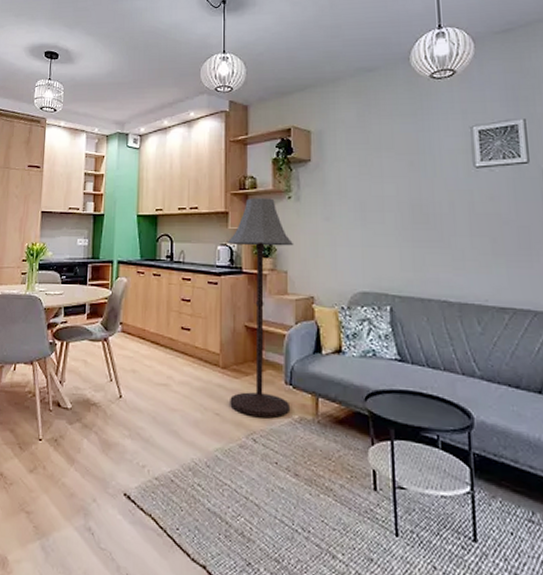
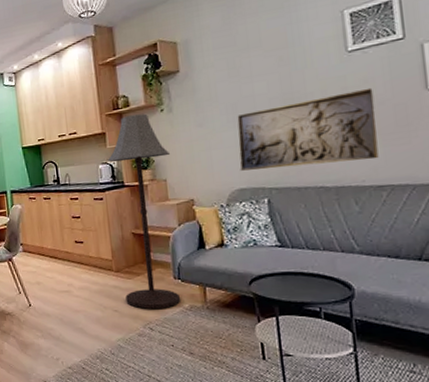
relief sculpture: none [364,206,502,279] -> present [237,87,379,171]

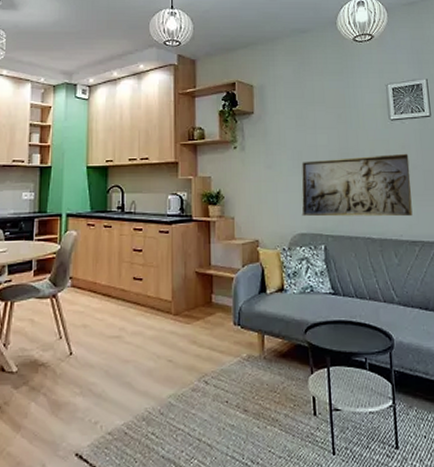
floor lamp: present [108,114,180,309] -> none [178,148,240,359]

